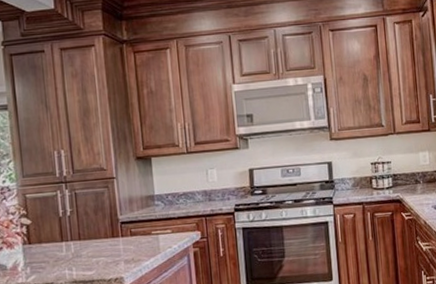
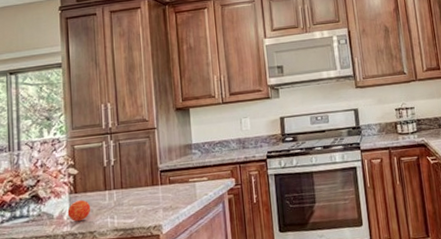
apple: none [21,251,47,274] -> present [67,200,91,222]

